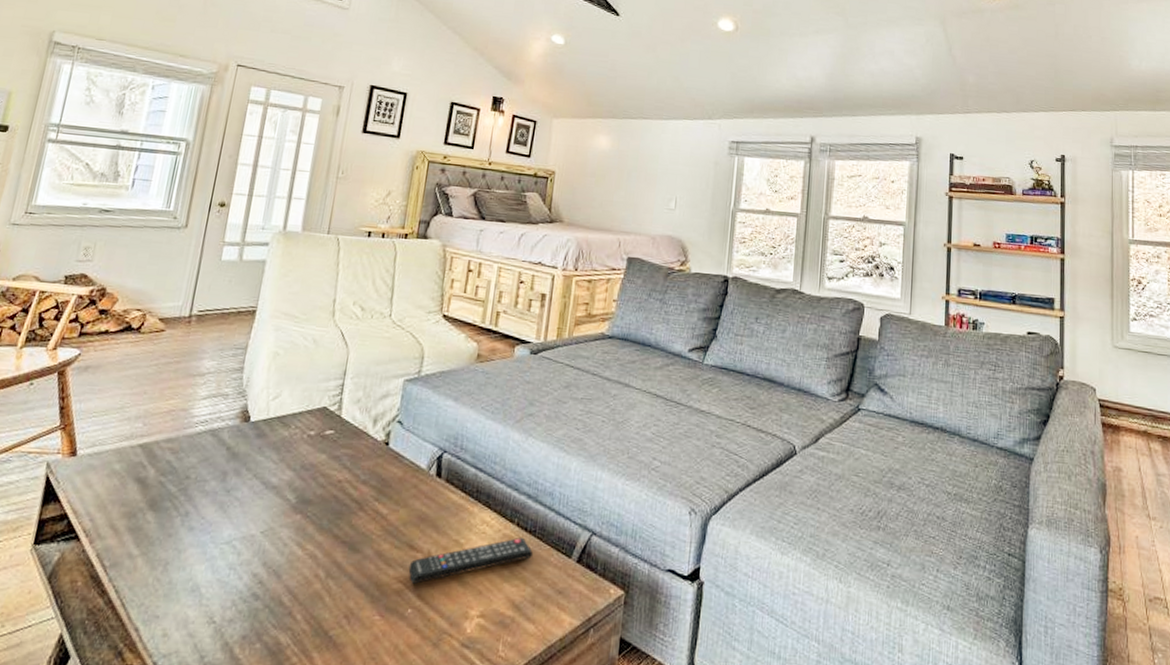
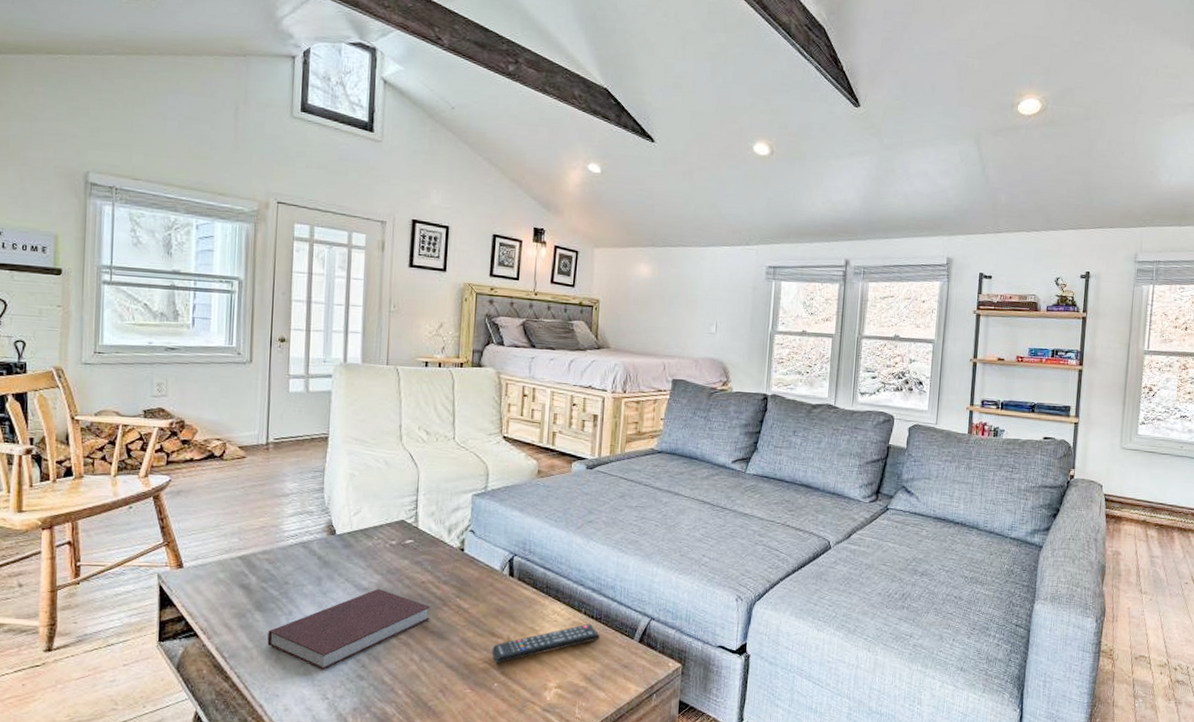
notebook: none [155,486,345,586] -> present [267,588,431,670]

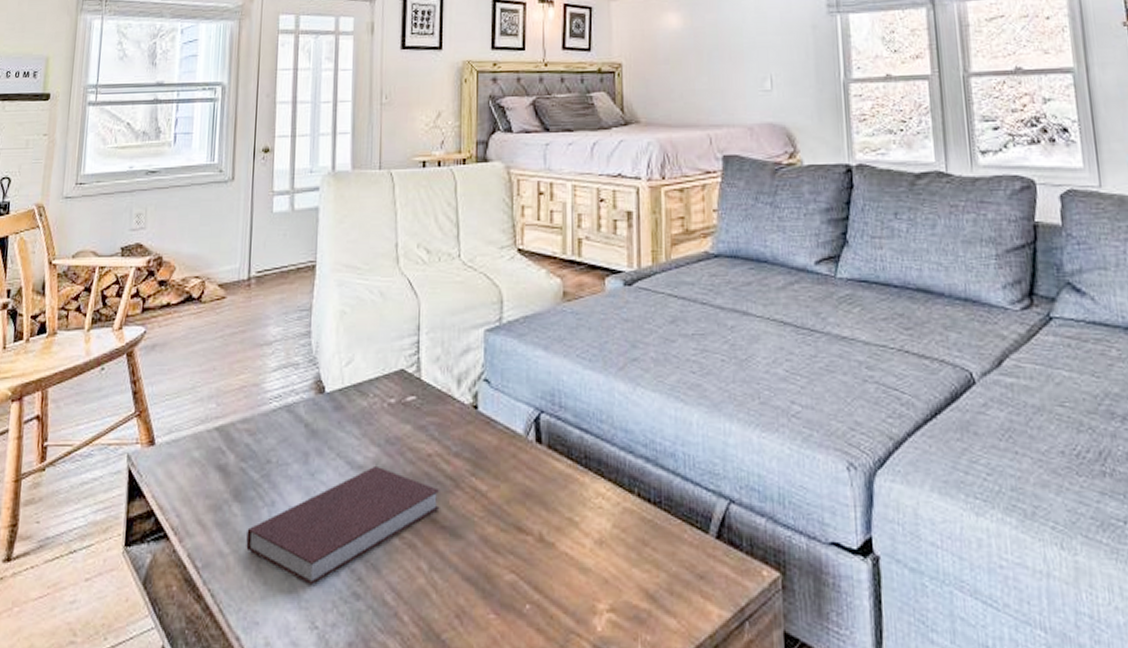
remote control: present [492,624,601,663] -> none [520,512,663,574]

